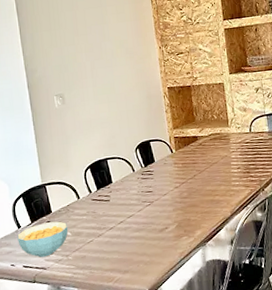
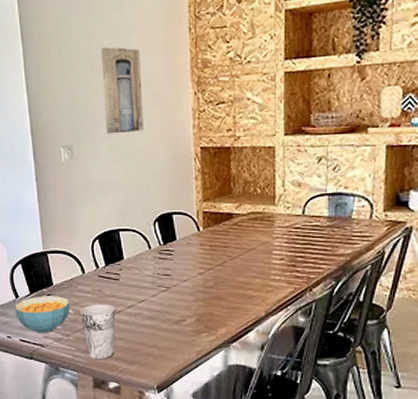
cup: none [77,223,110,274] -> present [80,304,116,359]
wall art: none [84,16,122,83] -> present [101,47,144,134]

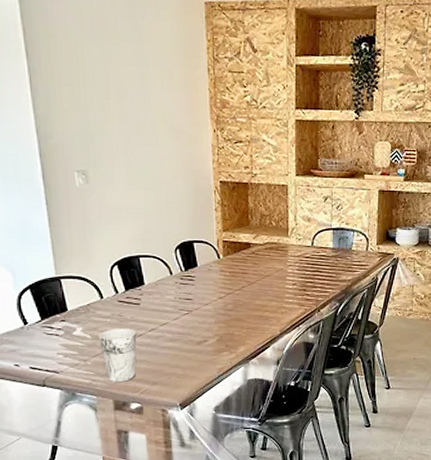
cereal bowl: present [15,296,71,333] -> none [23,321,88,360]
wall art: present [101,47,144,134] -> none [118,76,163,163]

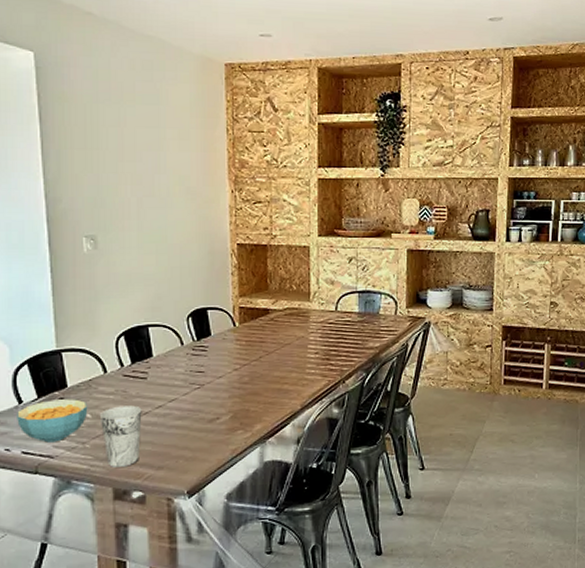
cereal bowl: none [23,321,88,360] -> present [17,399,88,443]

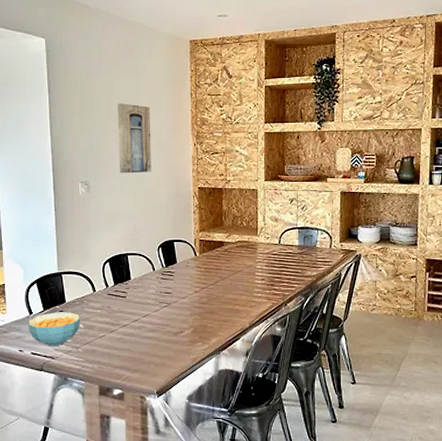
cup: present [99,405,142,467] -> none [89,319,122,369]
wall art: none [133,138,178,226] -> present [118,103,151,174]

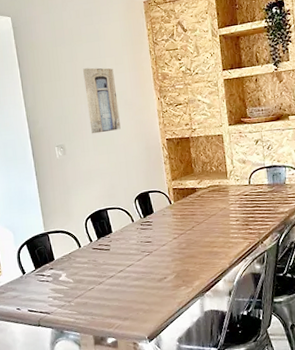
cereal bowl: present [28,312,81,346] -> none [22,268,71,303]

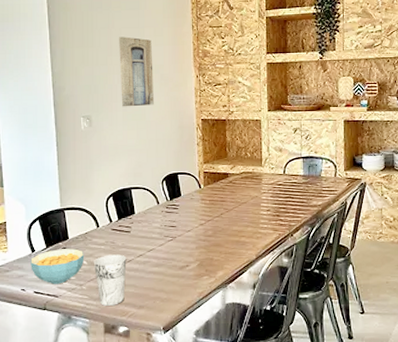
cereal bowl: none [22,268,71,303] -> present [30,248,85,284]
cup: none [78,271,110,320] -> present [93,254,127,306]

